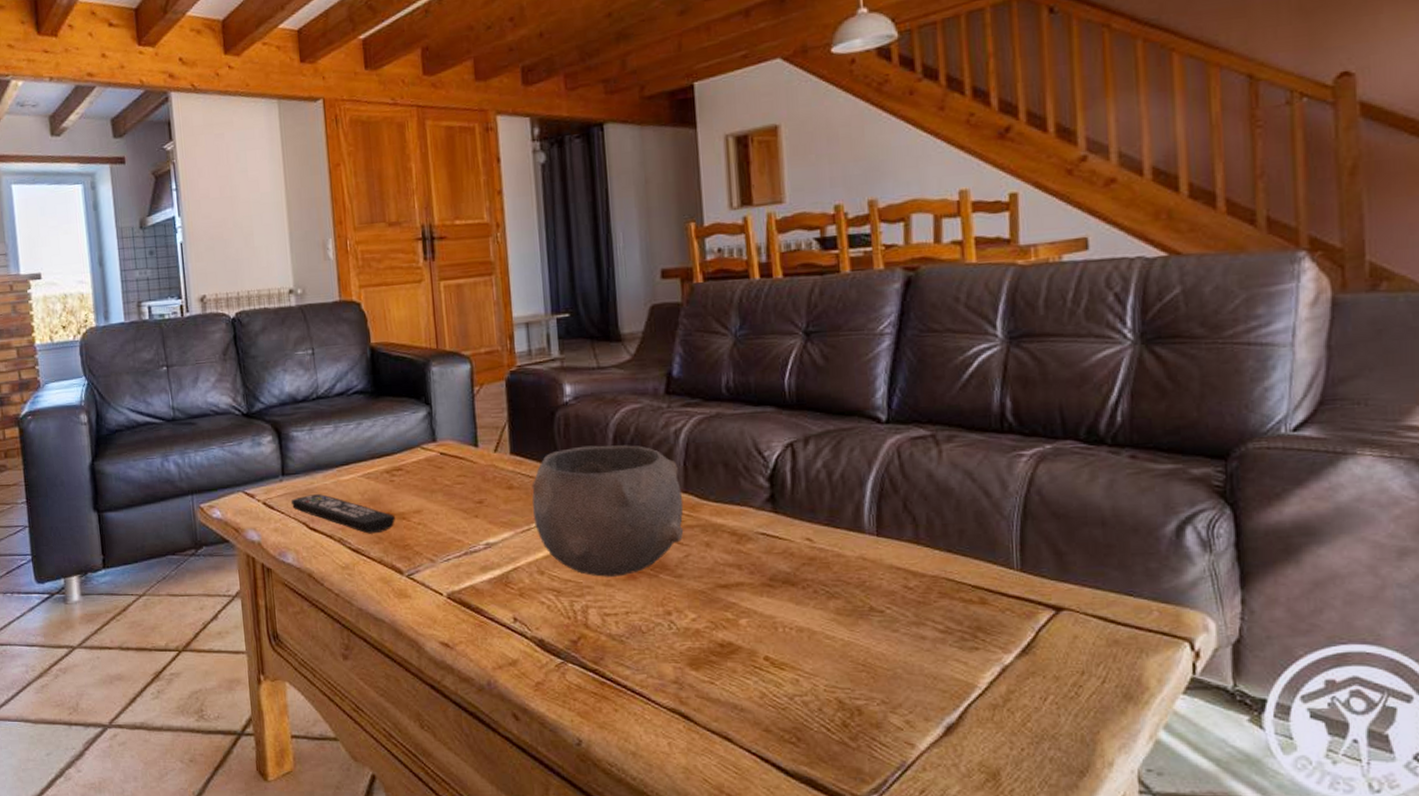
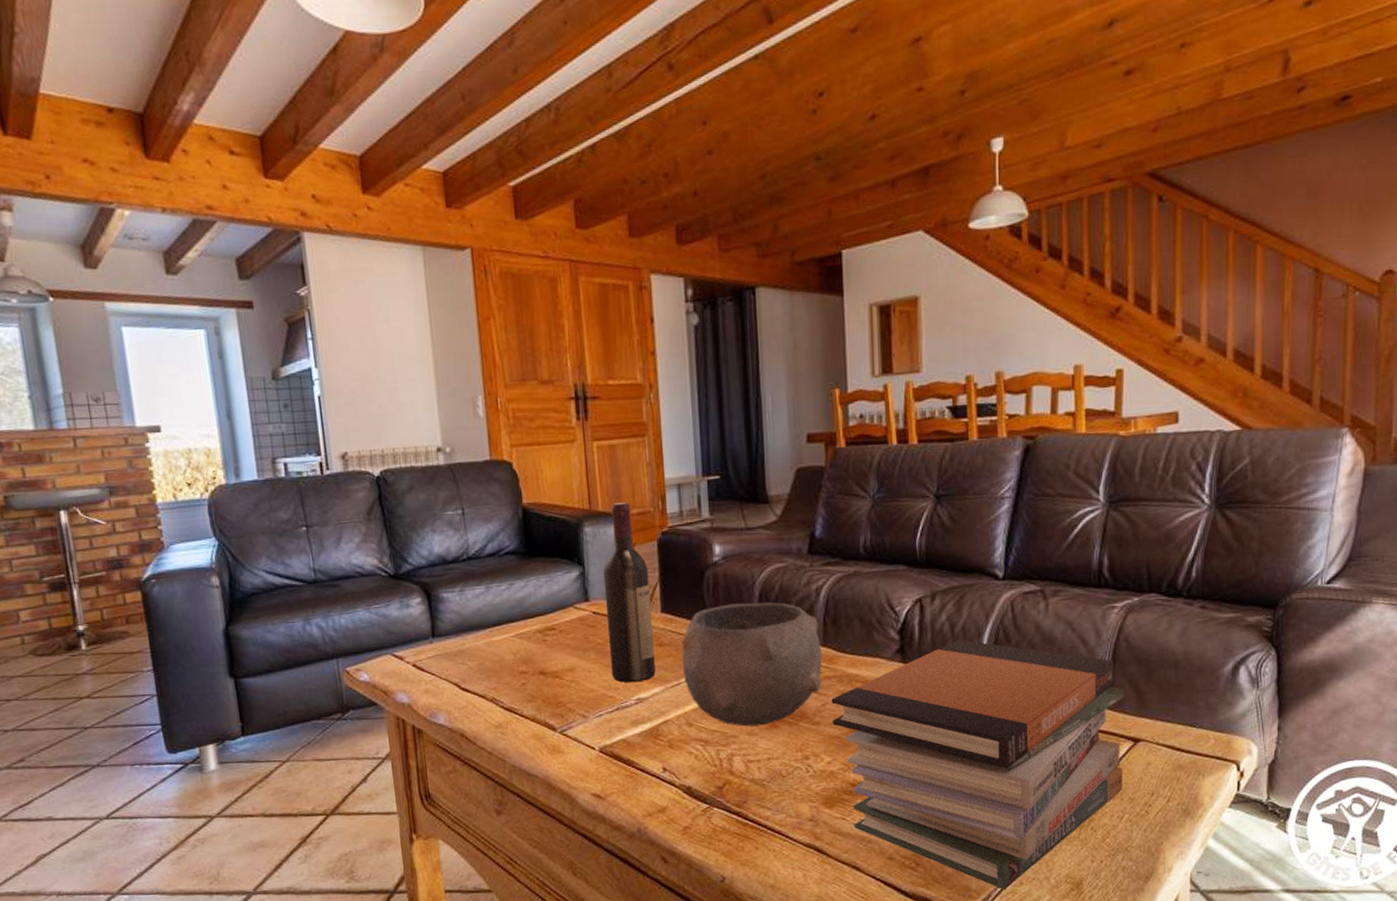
remote control: present [290,494,395,534] -> none [441,655,548,693]
wine bottle: none [450,341,505,527] -> present [603,502,656,683]
book stack: none [694,488,1044,775] -> present [831,639,1125,889]

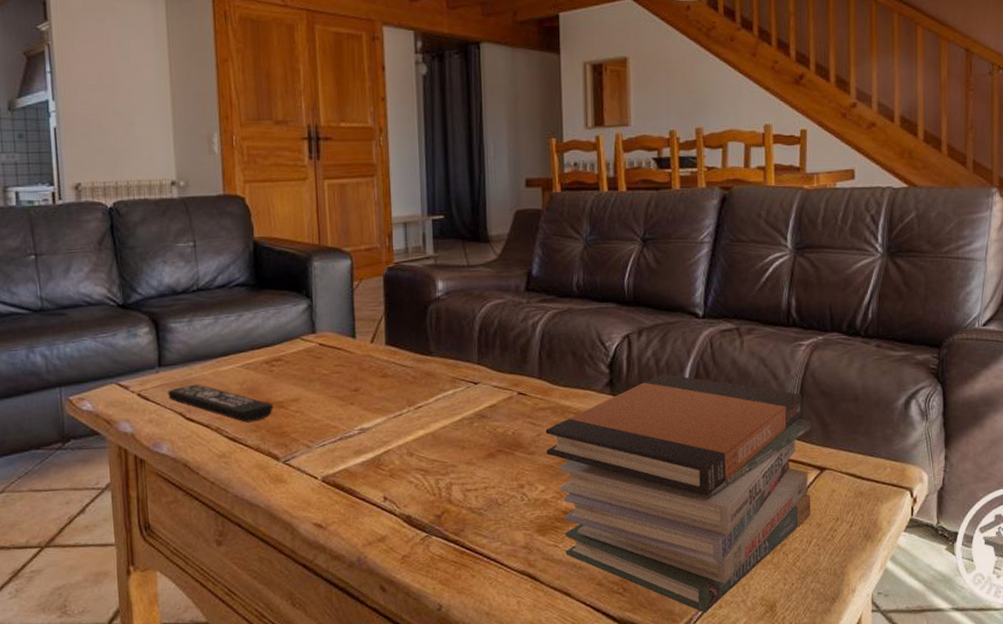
remote control: none [441,655,548,693] -> present [167,384,273,423]
wine bottle: present [603,502,656,683] -> none [330,239,379,414]
bowl: present [681,602,822,727] -> none [404,336,538,456]

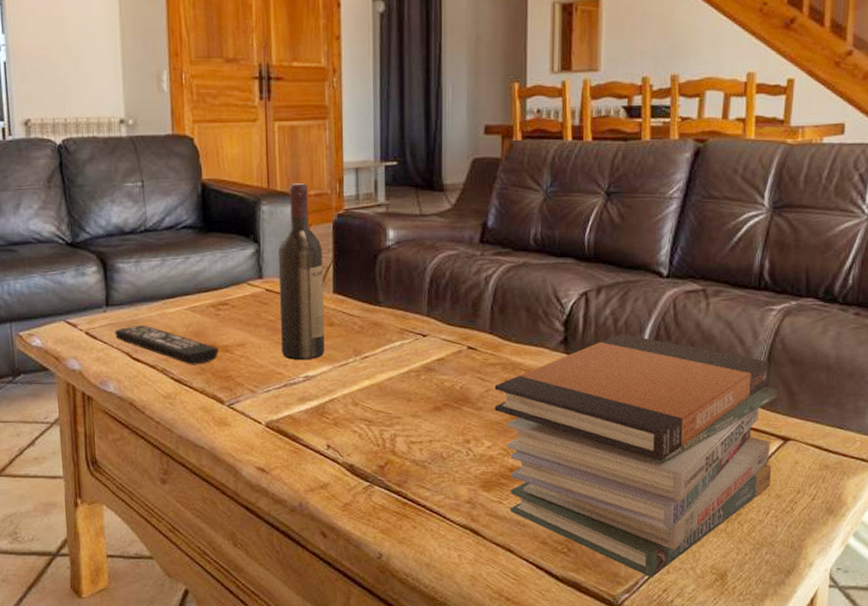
wine bottle: none [330,239,379,414] -> present [278,183,325,361]

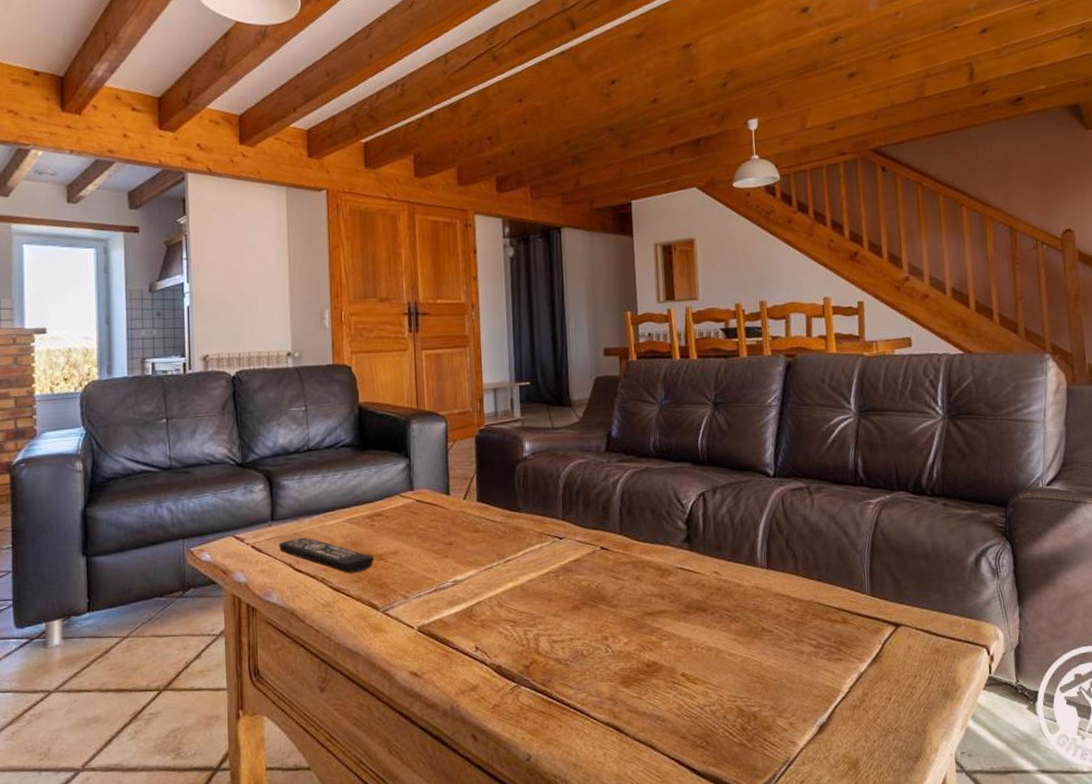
wine bottle: present [278,183,325,361] -> none [426,403,471,566]
book stack: present [494,334,778,577] -> none [627,530,888,769]

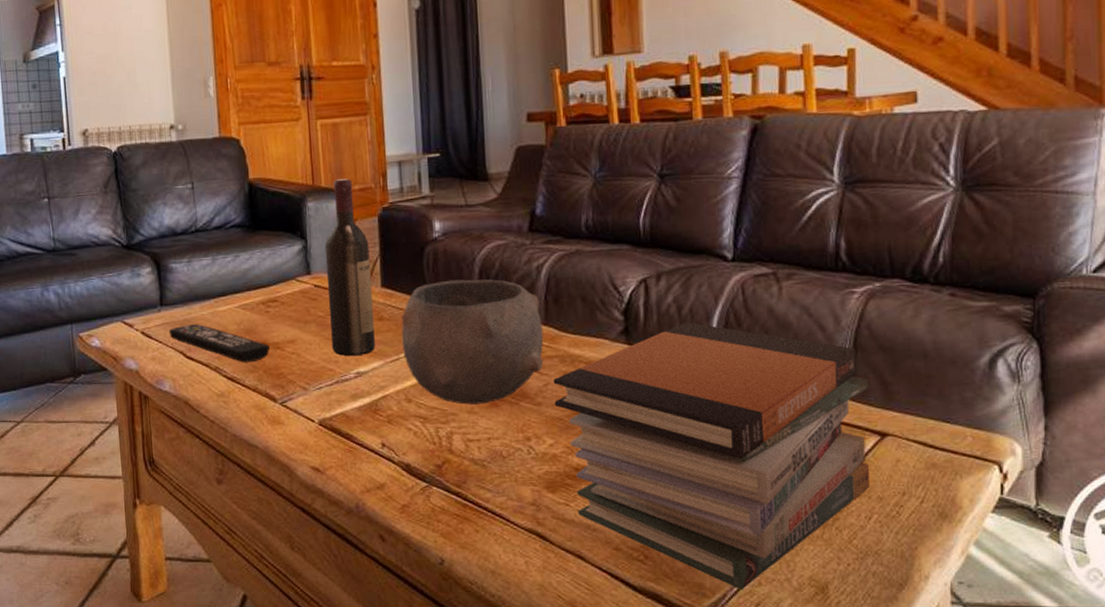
wine bottle: none [426,403,471,566] -> present [324,179,375,357]
bowl: none [494,494,619,608] -> present [401,279,544,405]
book stack: none [627,530,888,769] -> present [553,322,869,589]

